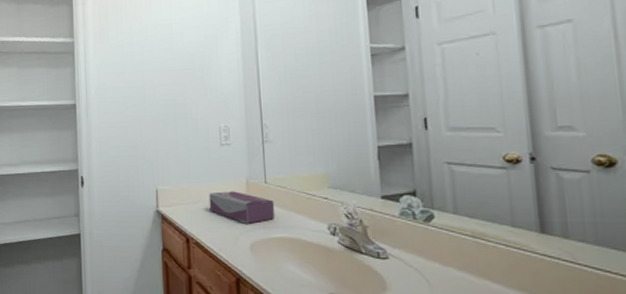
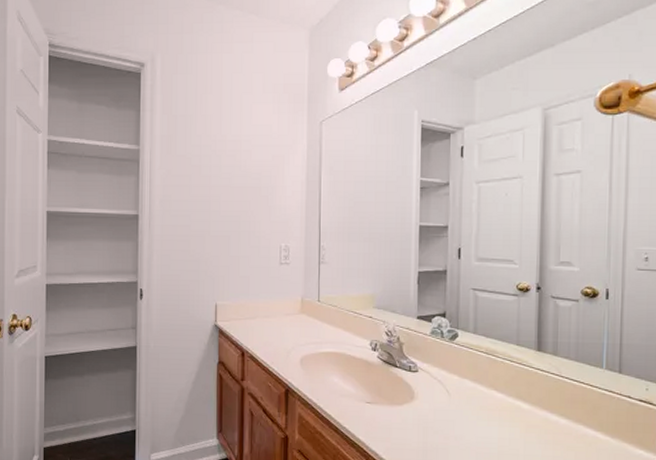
tissue box: present [209,191,276,224] -> none [265,308,325,339]

